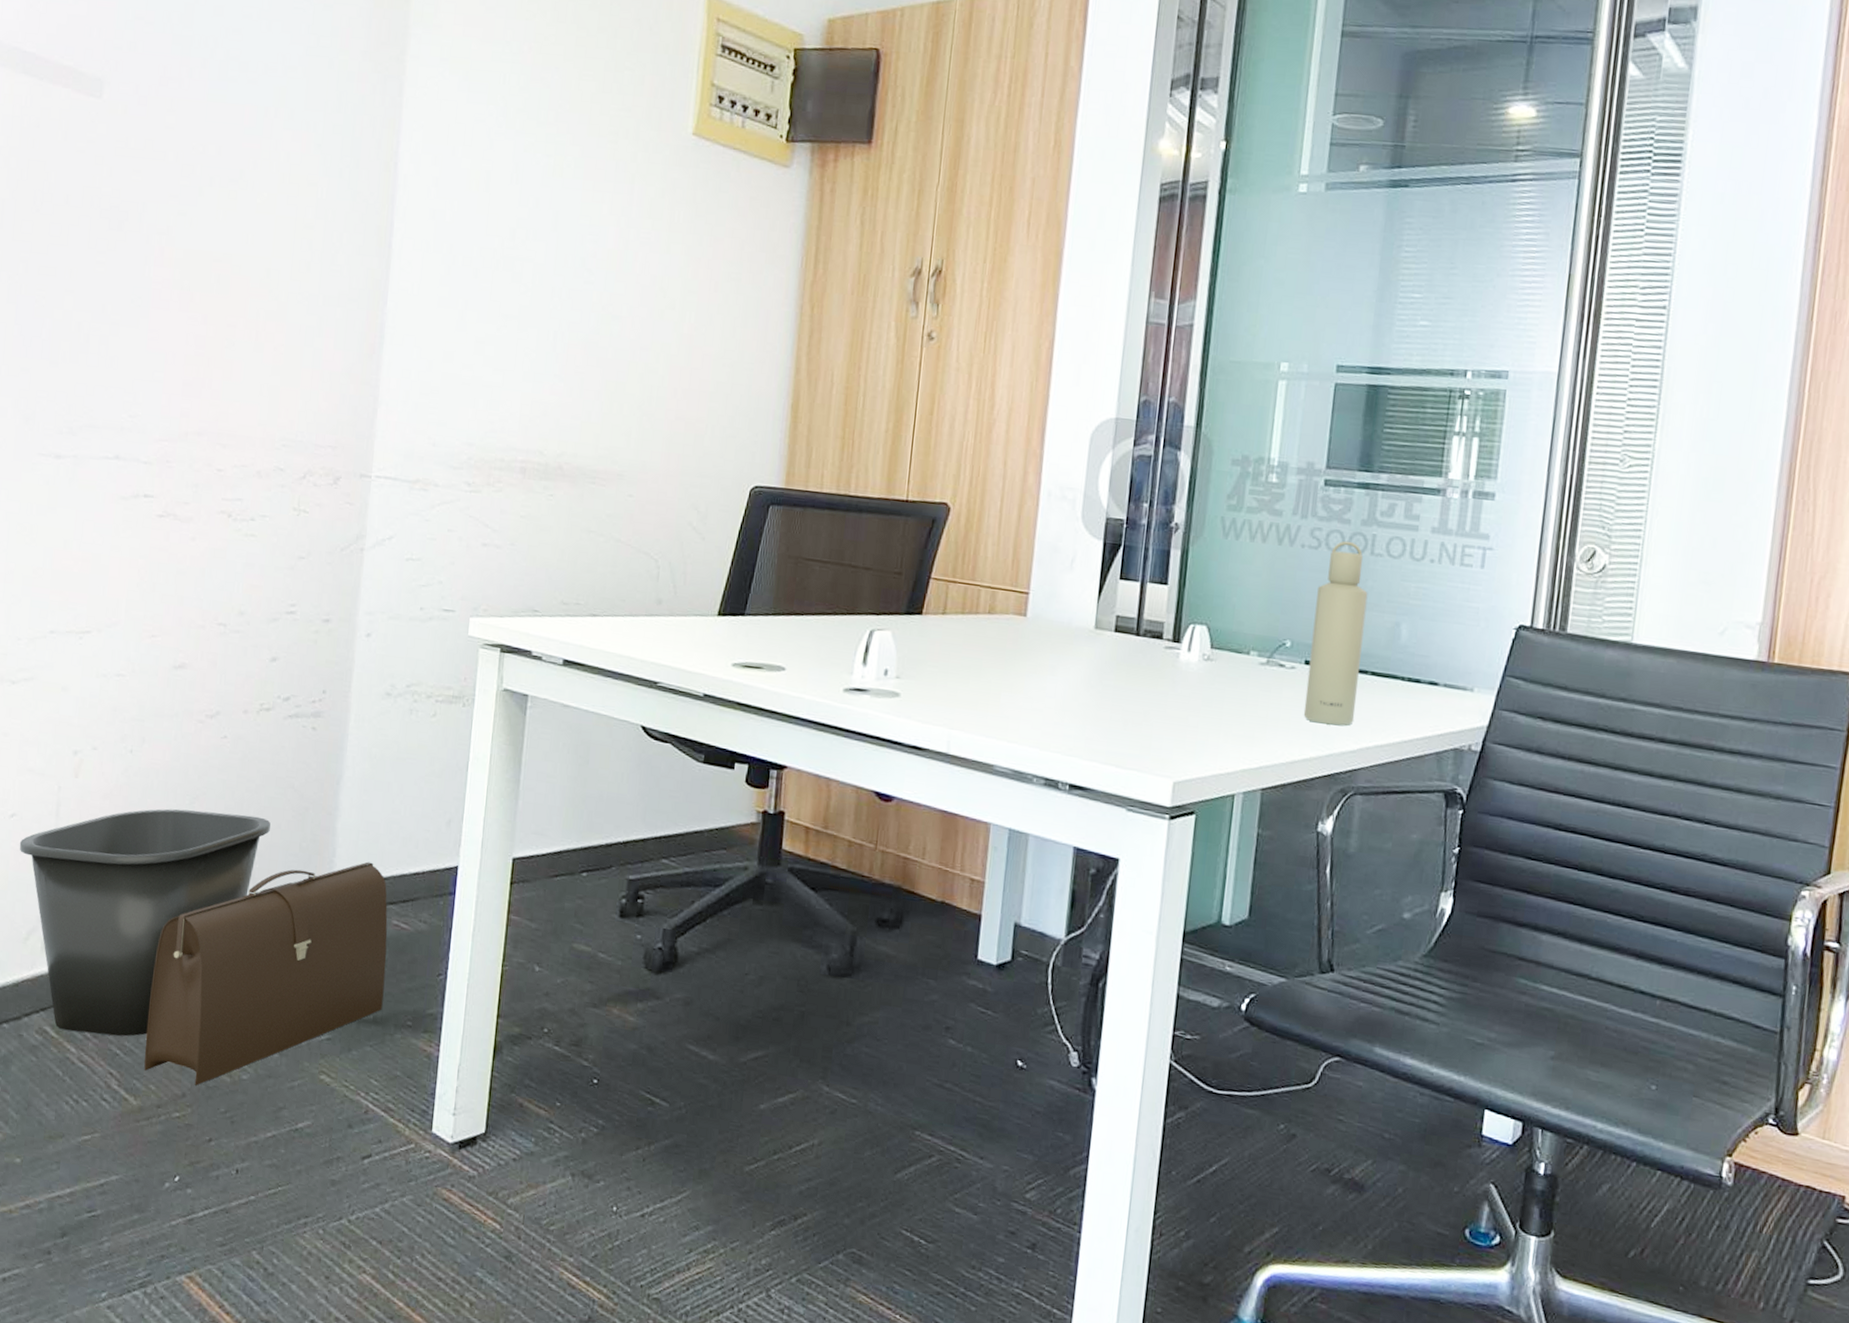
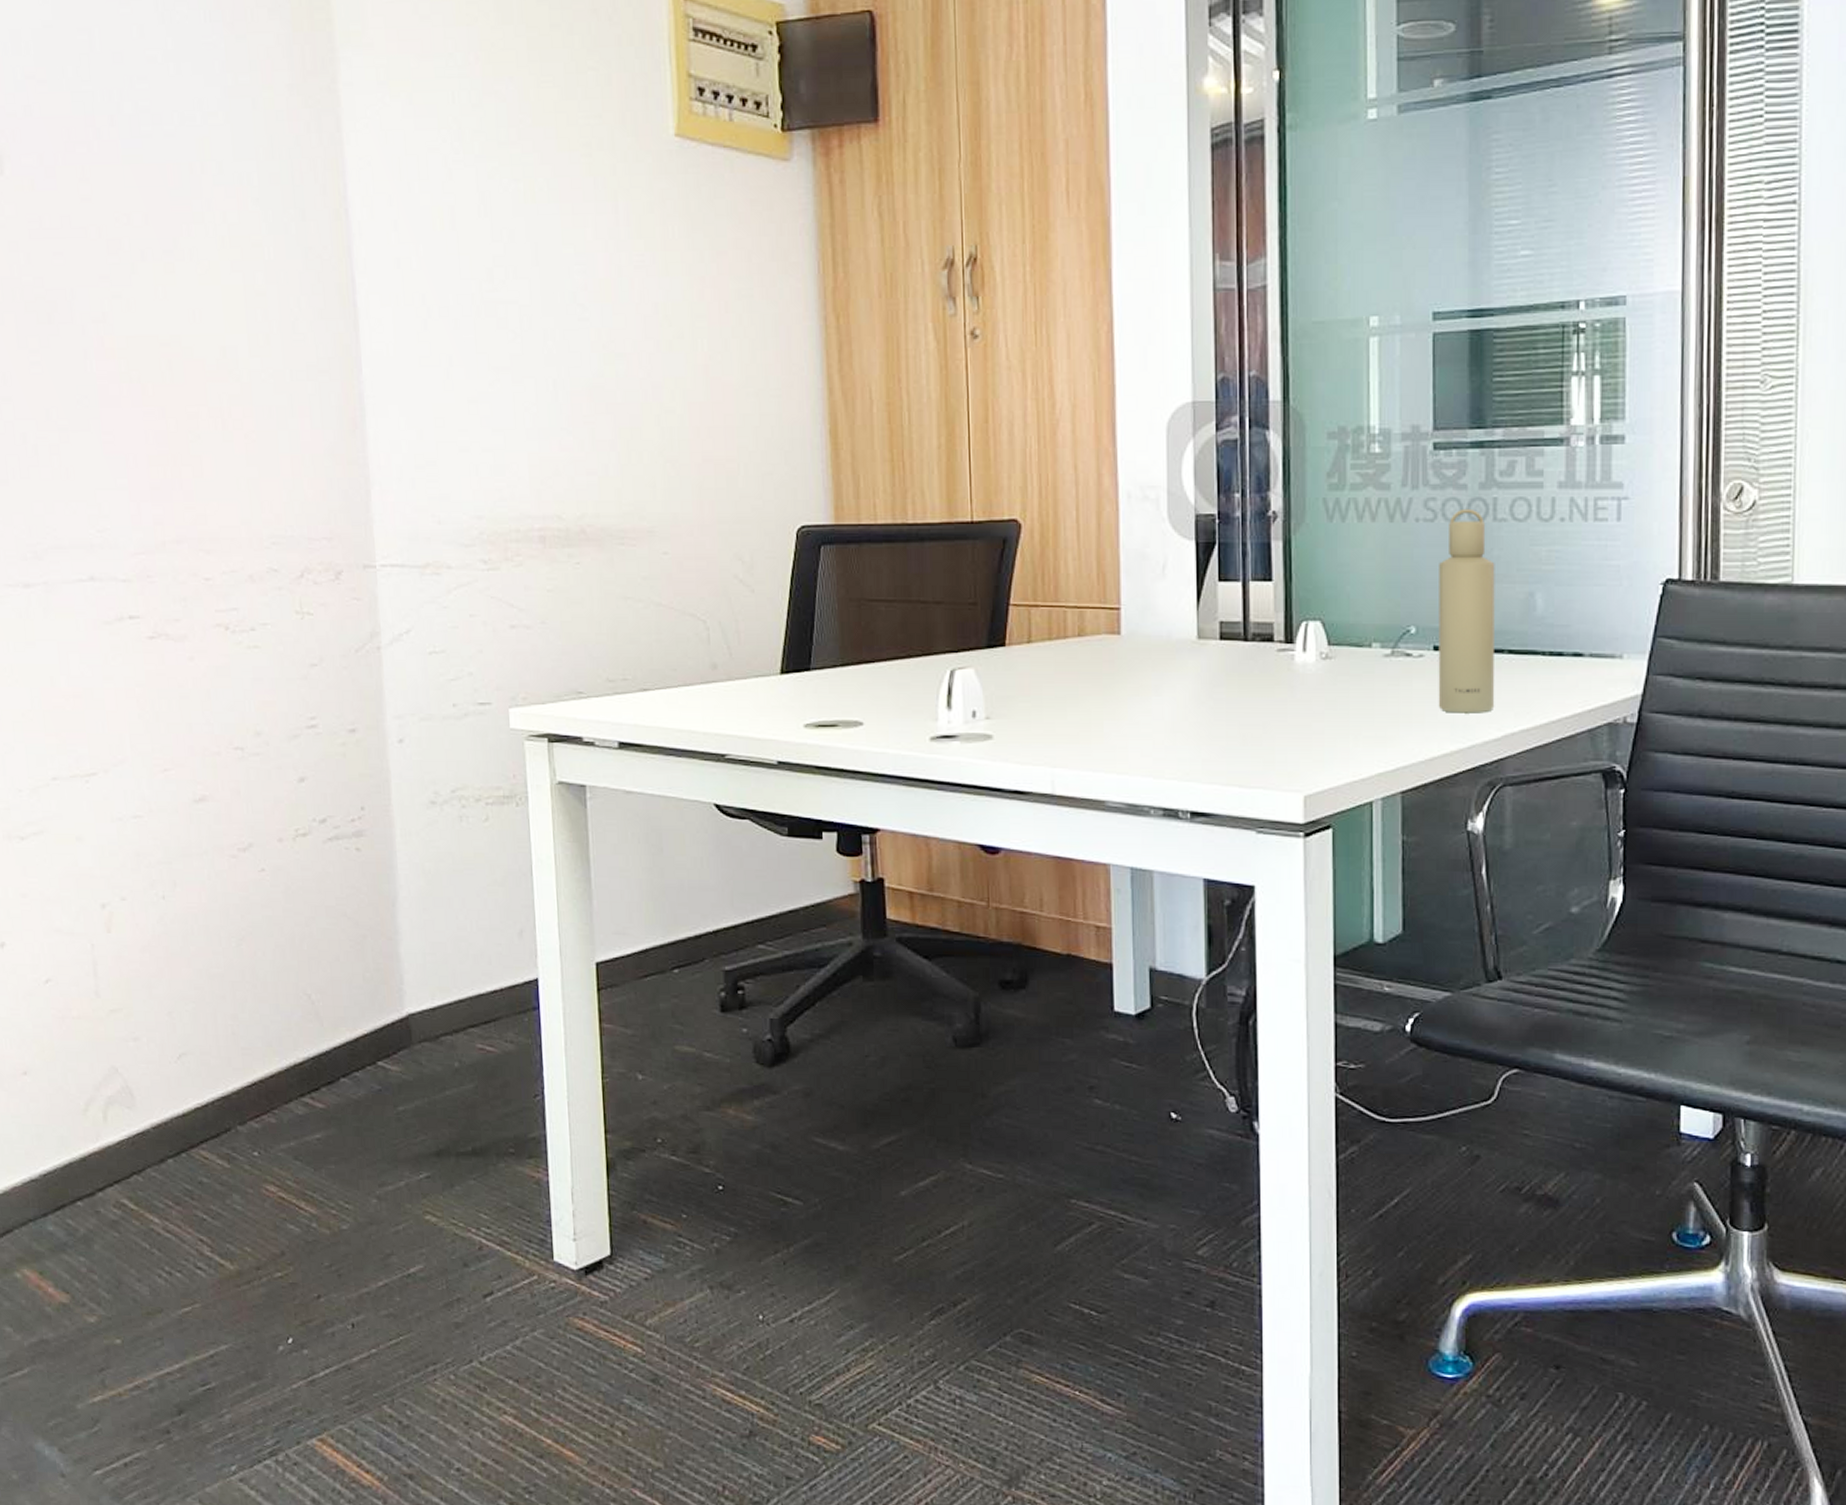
waste bin: present [19,809,271,1037] -> none [60,951,328,1201]
briefcase: present [144,861,388,1086] -> none [227,985,480,1242]

